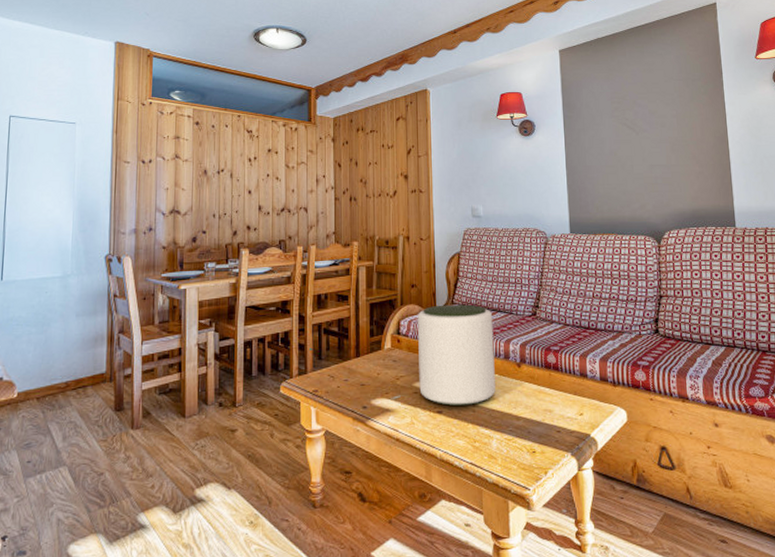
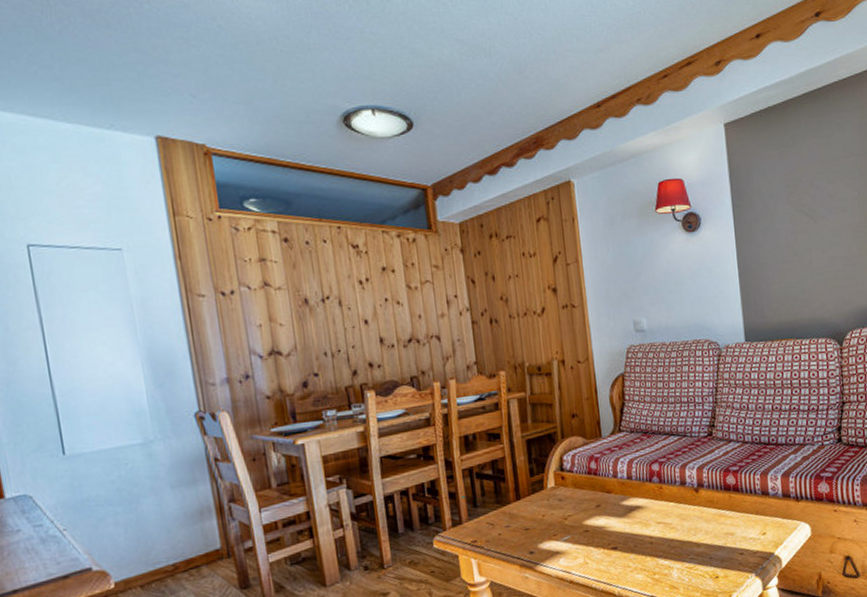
plant pot: present [417,304,496,407] -> none [581,430,673,541]

